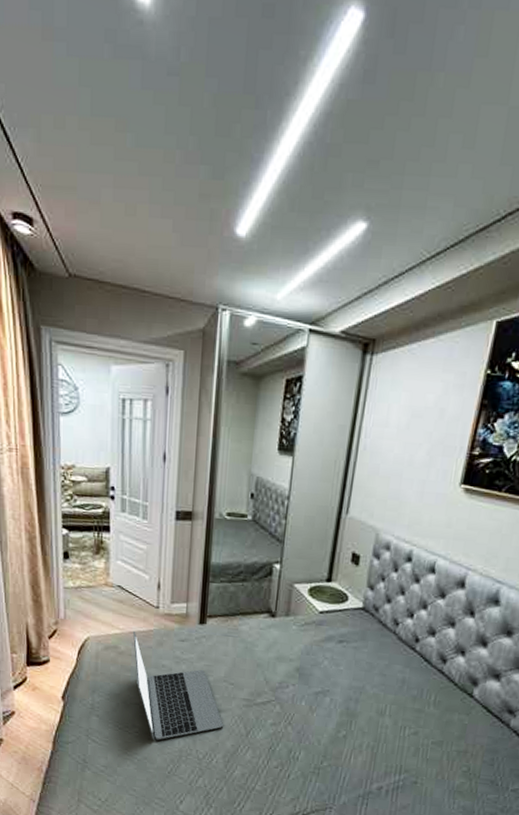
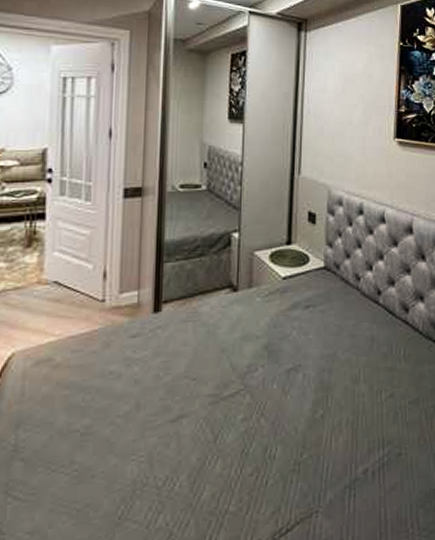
laptop: present [133,632,223,741] -> none [73,335,186,476]

